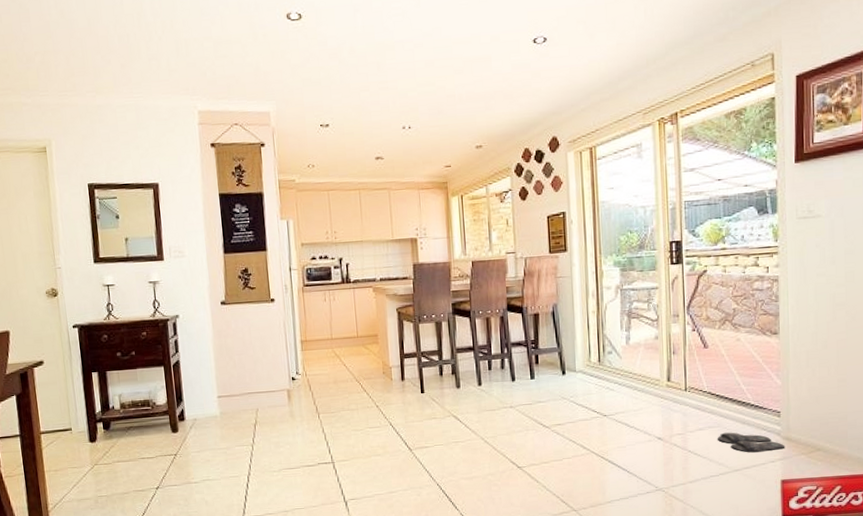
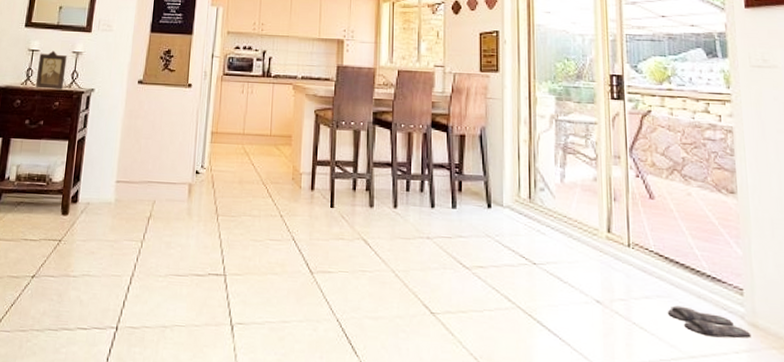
photo frame: none [116,283,150,321] -> present [35,50,67,89]

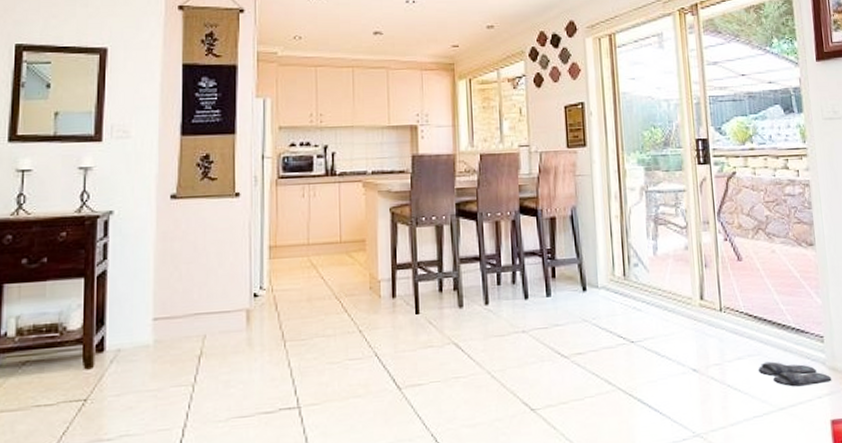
photo frame: present [35,50,67,89] -> none [31,168,74,217]

